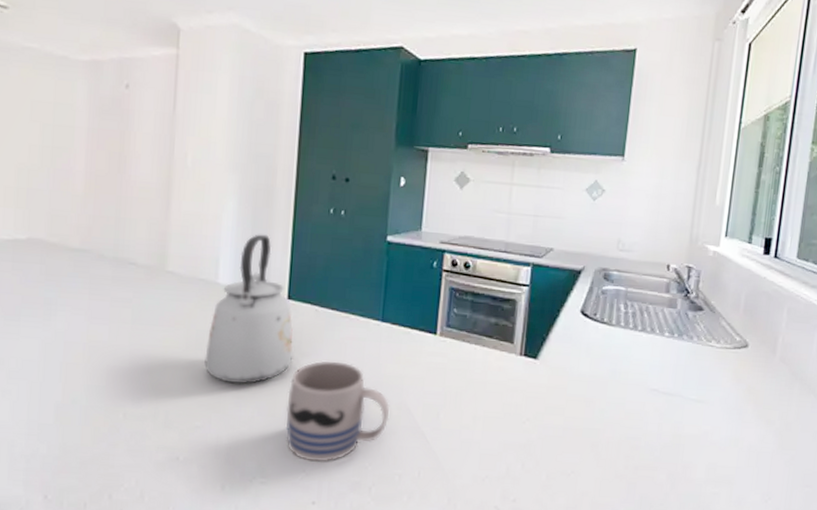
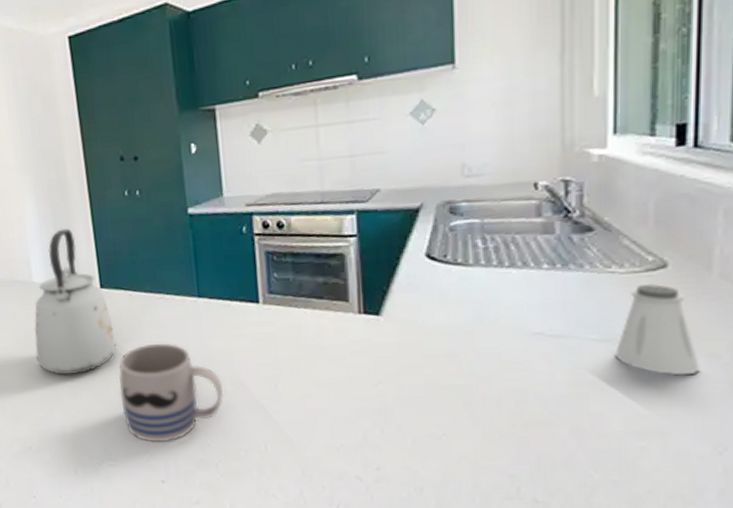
saltshaker: none [706,358,761,436] -> present [615,283,701,376]

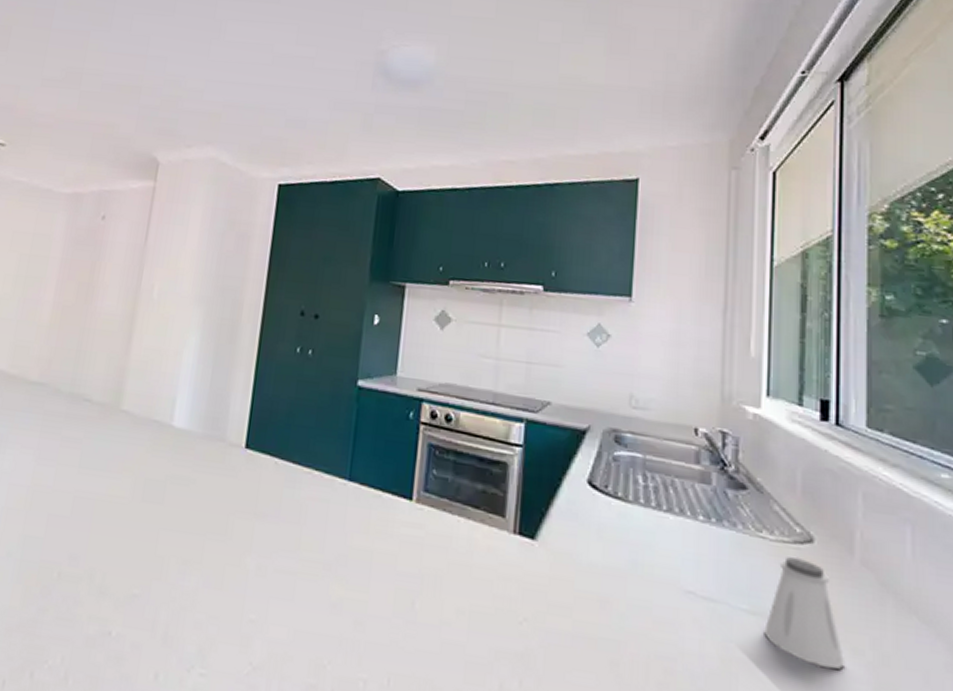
kettle: present [34,228,117,374] -> none [149,373,249,547]
mug: present [118,342,224,442] -> none [232,523,356,655]

